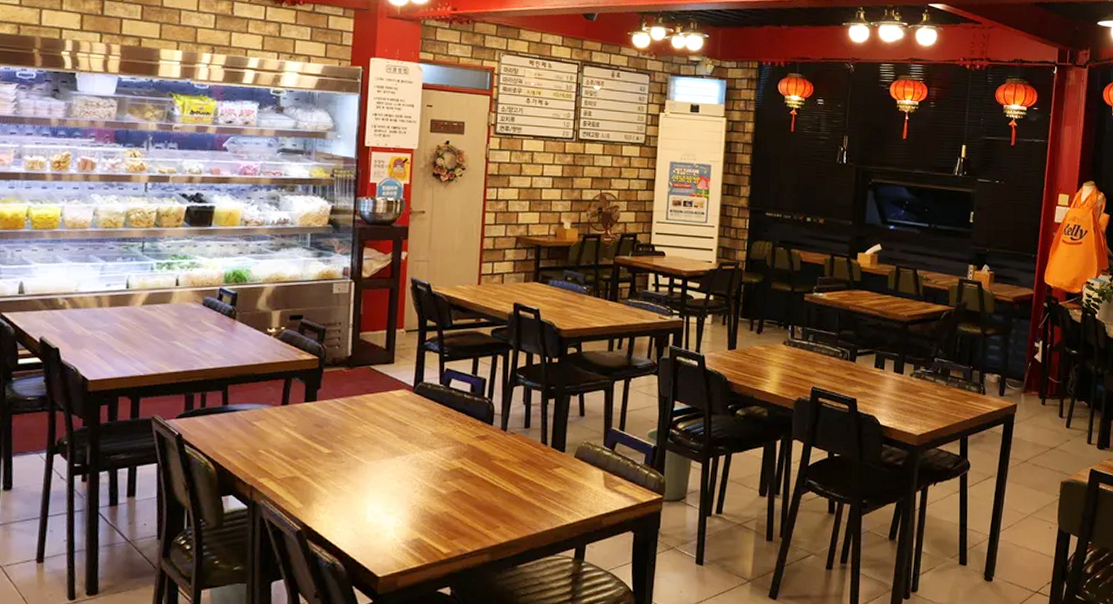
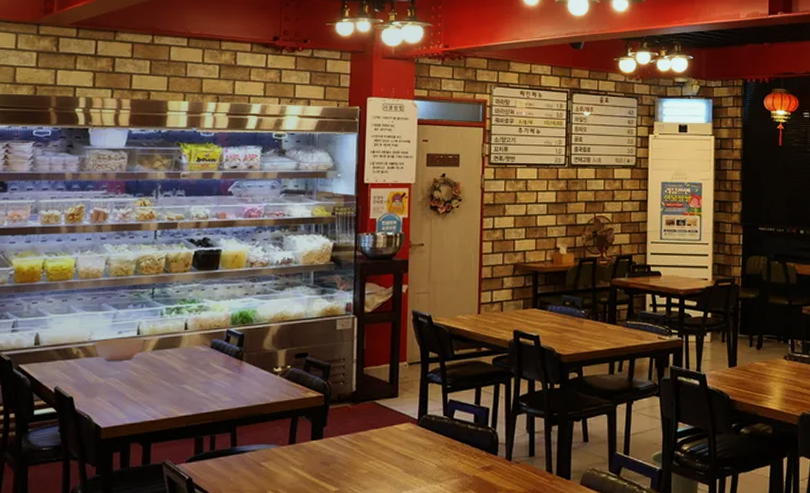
bowl: none [80,290,135,314] -> present [93,337,146,361]

